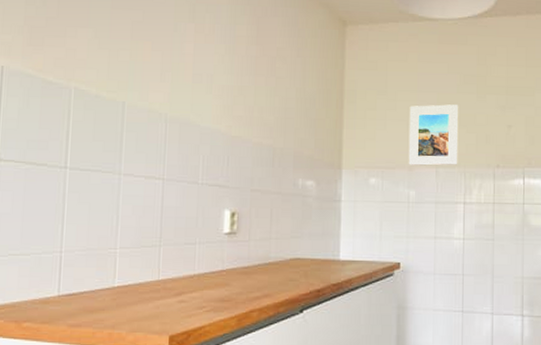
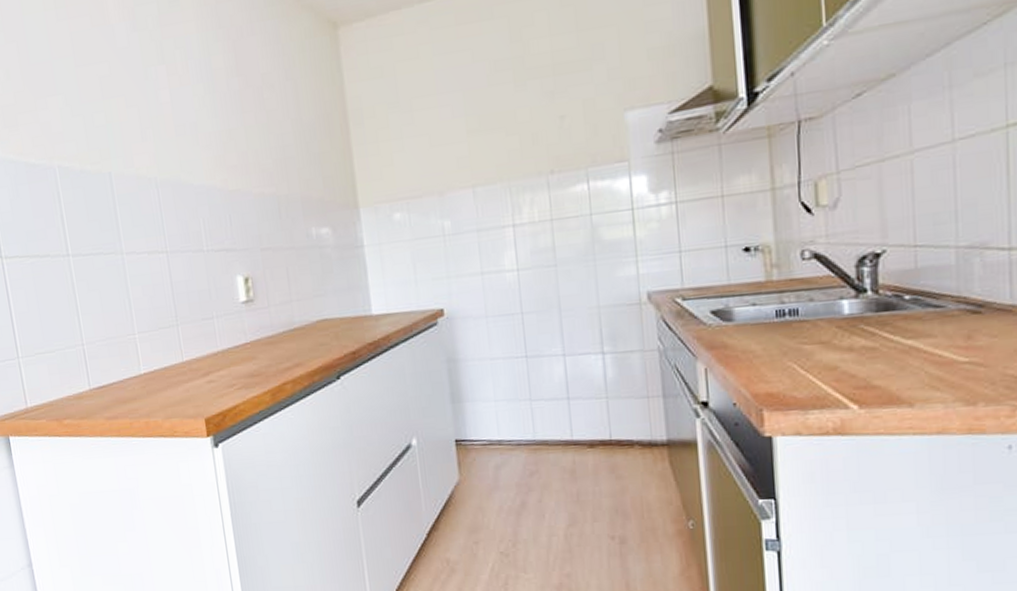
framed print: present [408,104,459,166] -> none [429,102,500,190]

